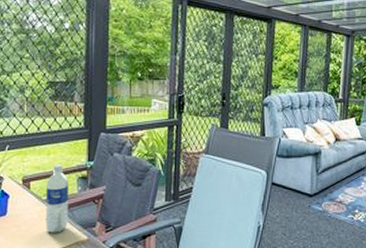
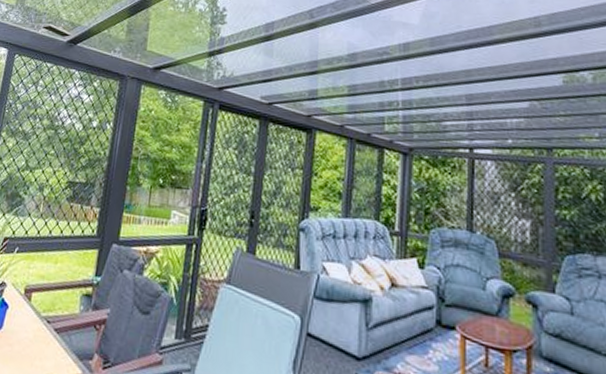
water bottle: present [45,164,69,233] -> none [39,275,72,361]

